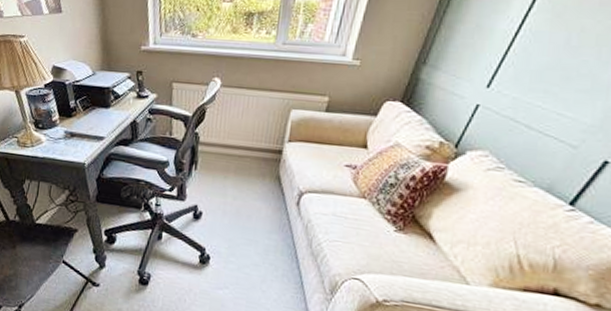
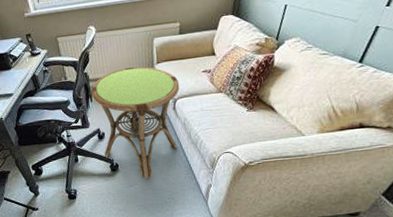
side table: none [196,138,312,285] -> present [91,67,180,179]

